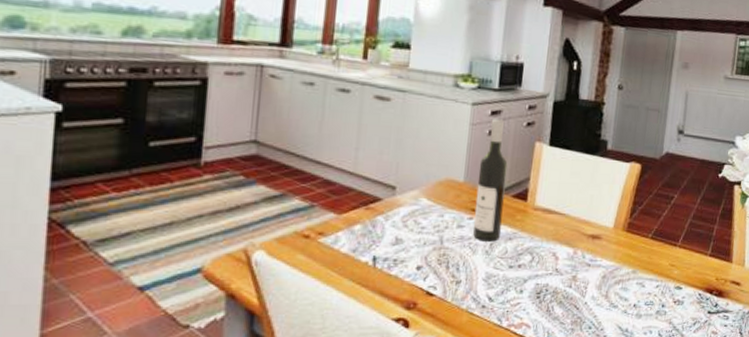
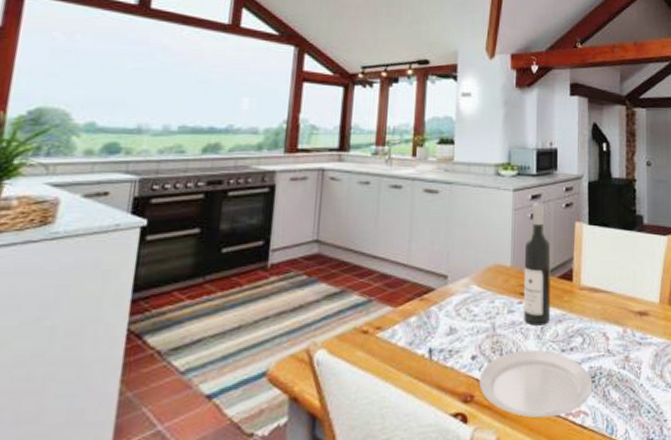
plate: none [422,264,538,327] -> present [479,349,593,418]

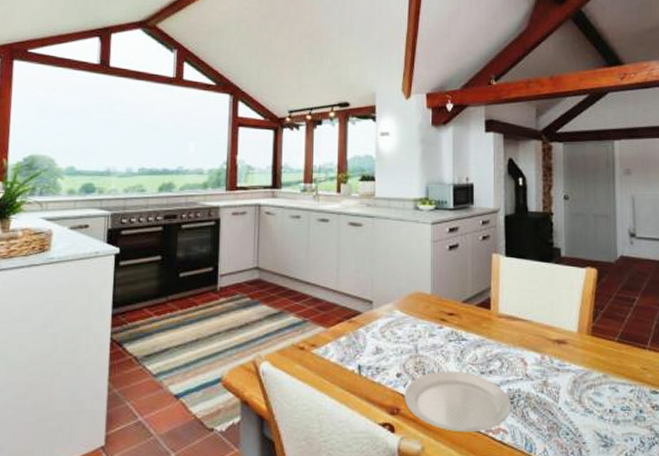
bottle: present [523,203,551,326] -> none [443,235,469,349]

